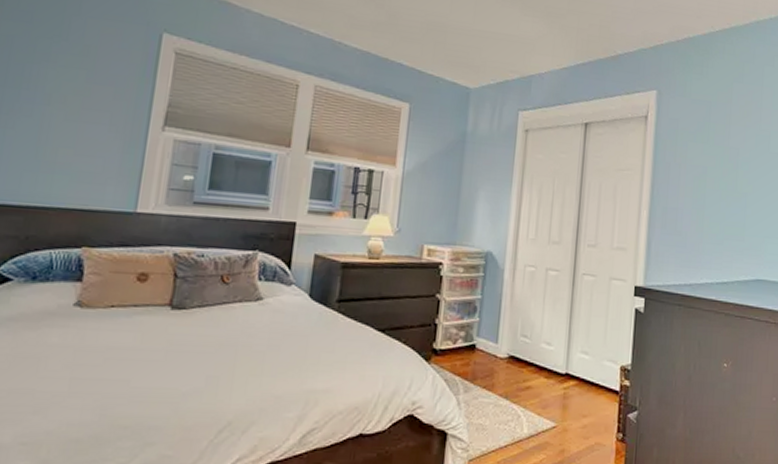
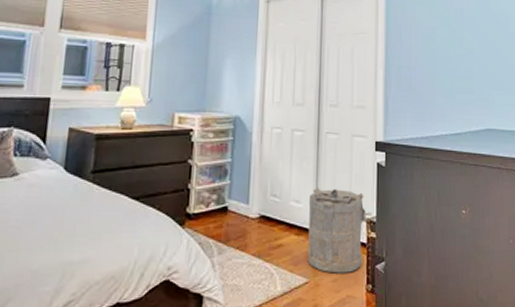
laundry hamper: none [556,331,627,420] -> present [308,188,372,274]

